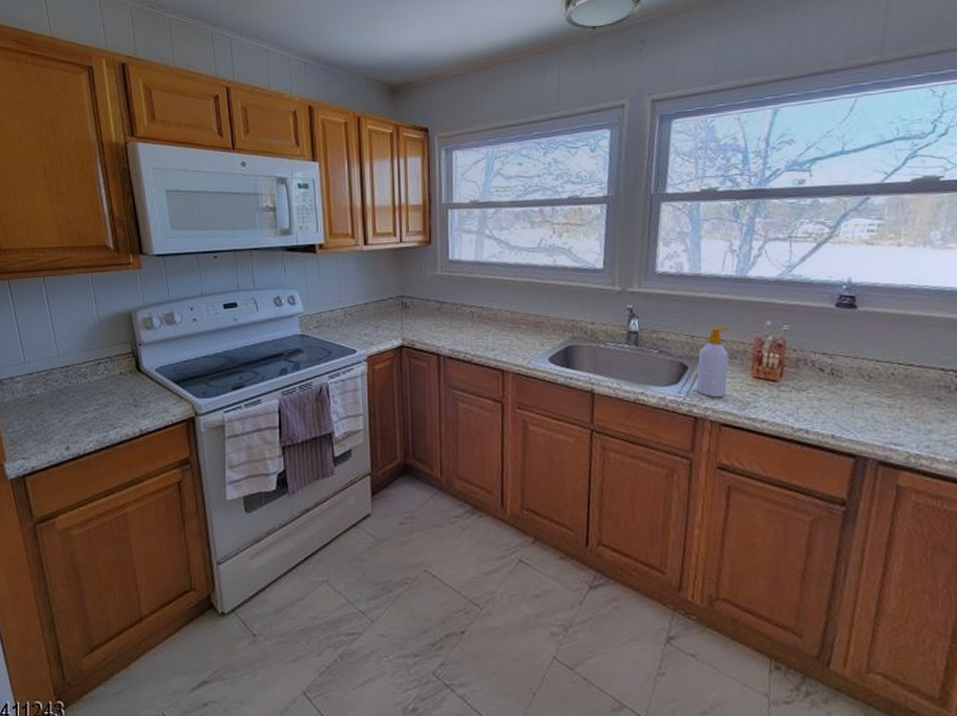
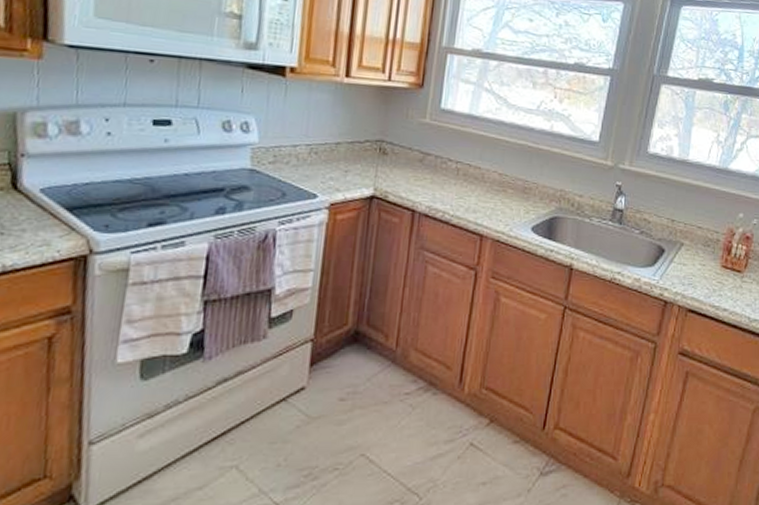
soap bottle: present [696,327,729,398] -> none [669,214,706,283]

